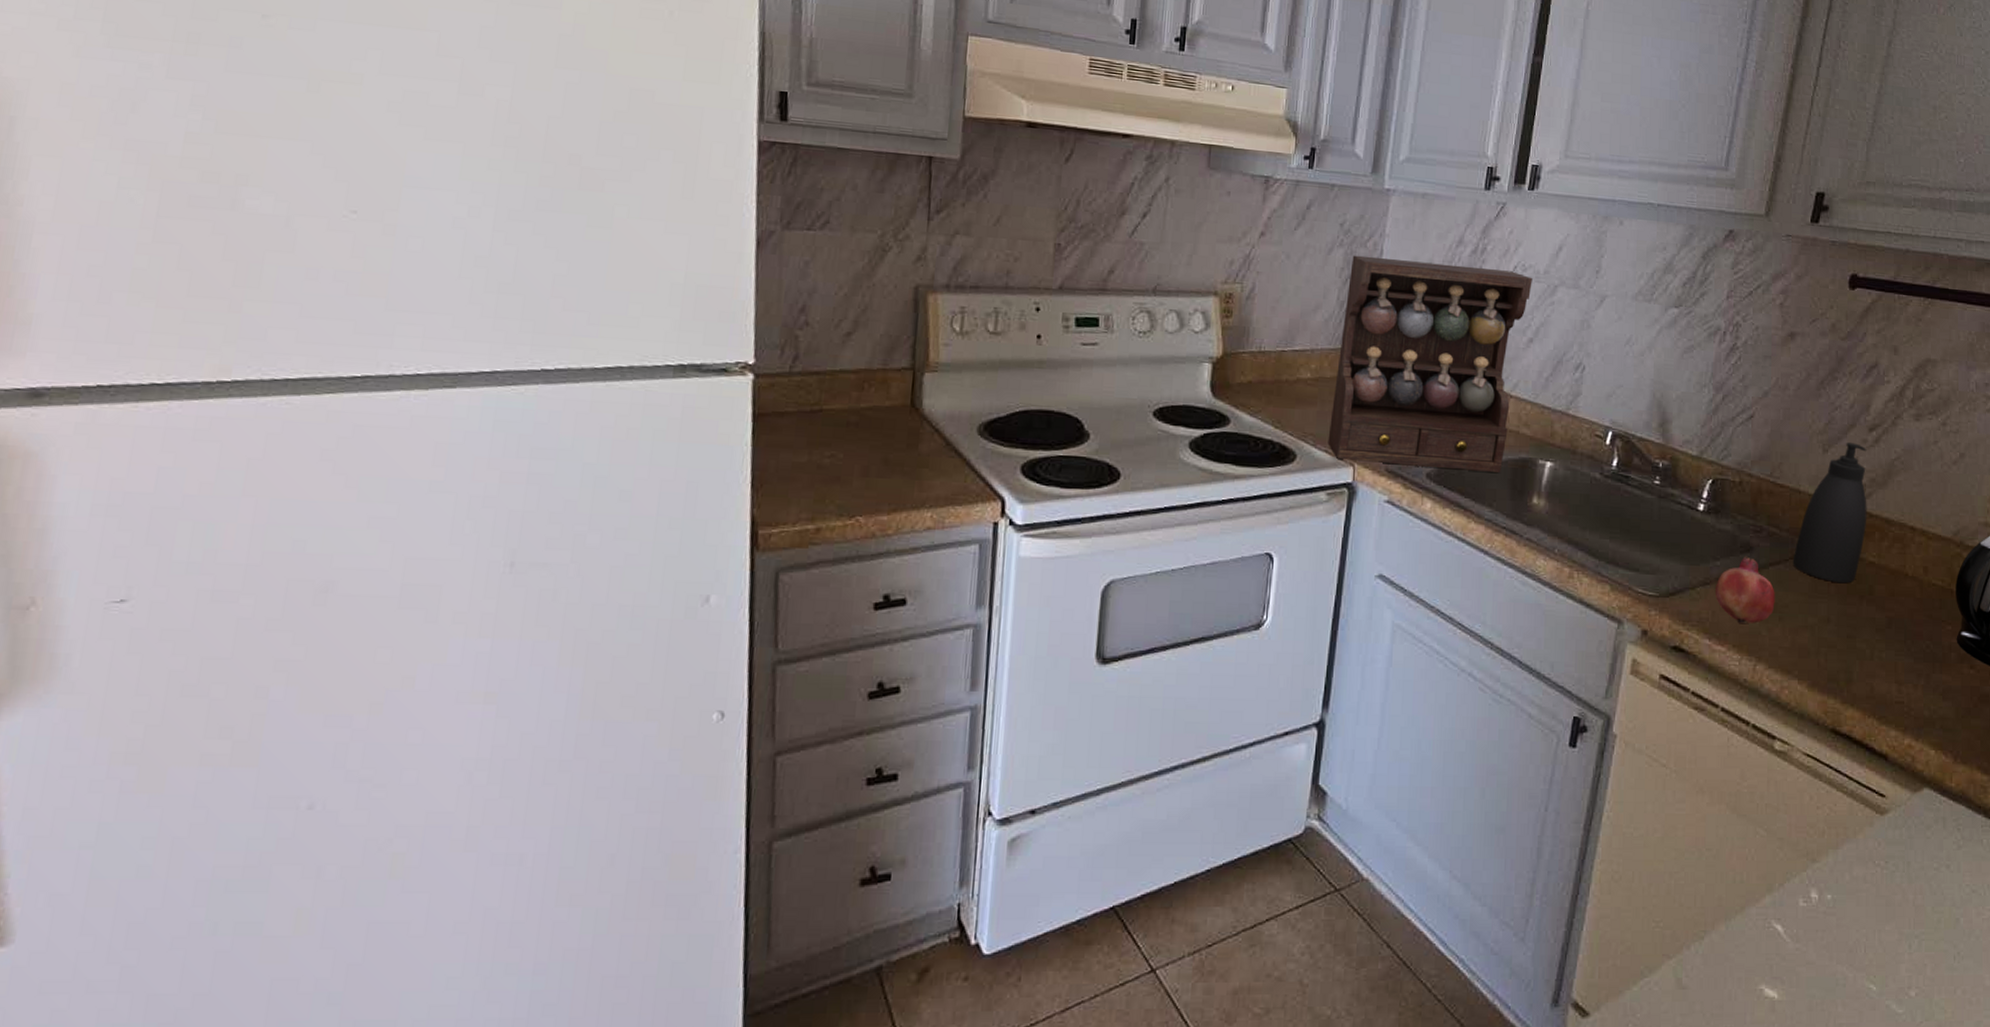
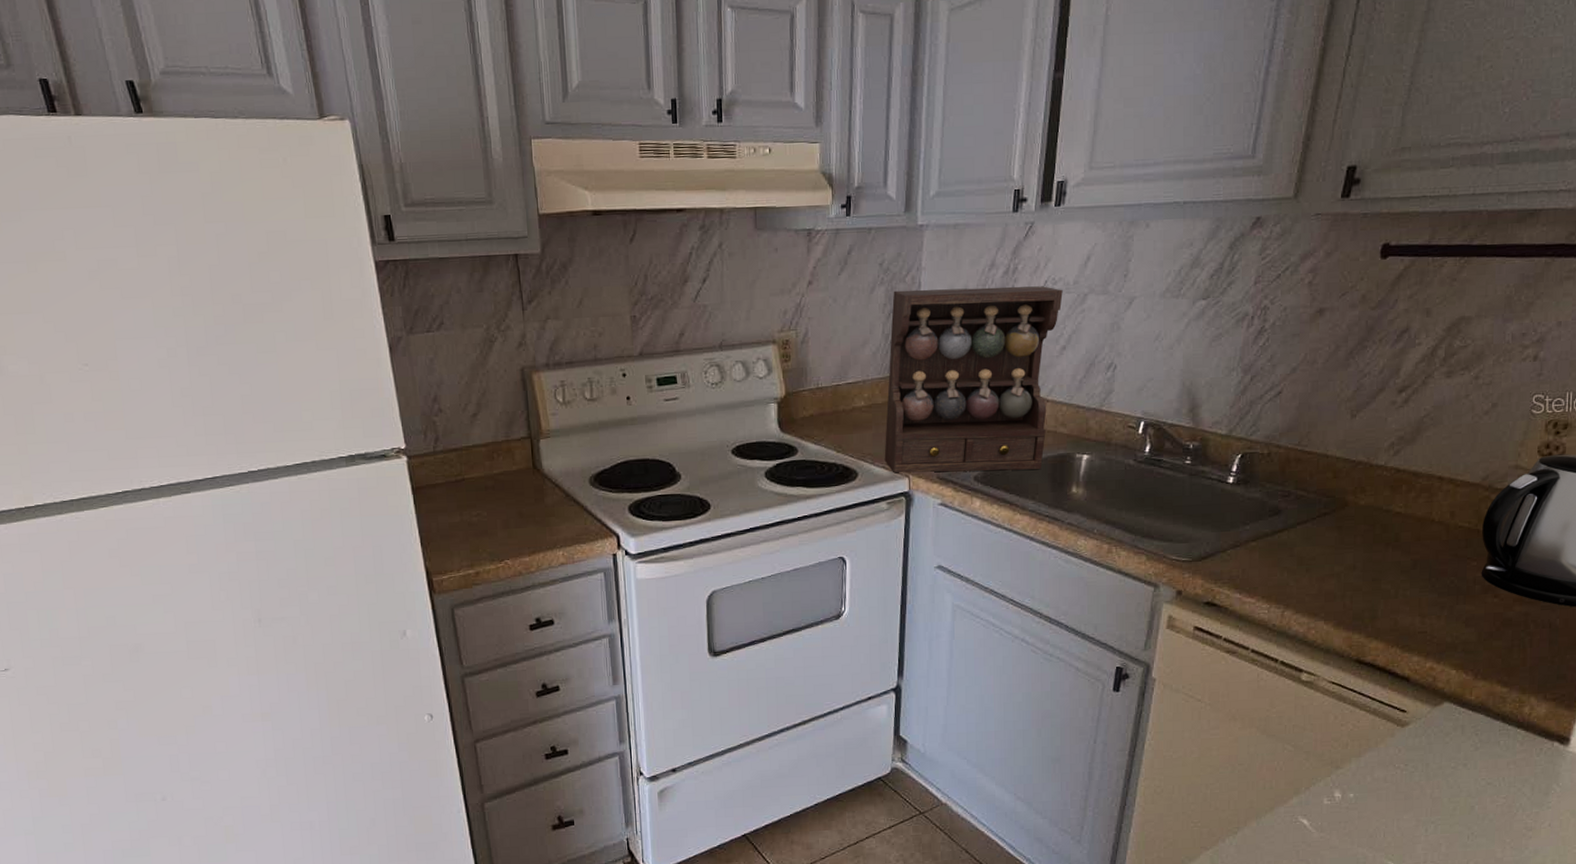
fruit: present [1714,556,1775,624] -> none [1244,518,1303,577]
soap dispenser: present [1793,441,1867,584] -> none [1320,405,1396,534]

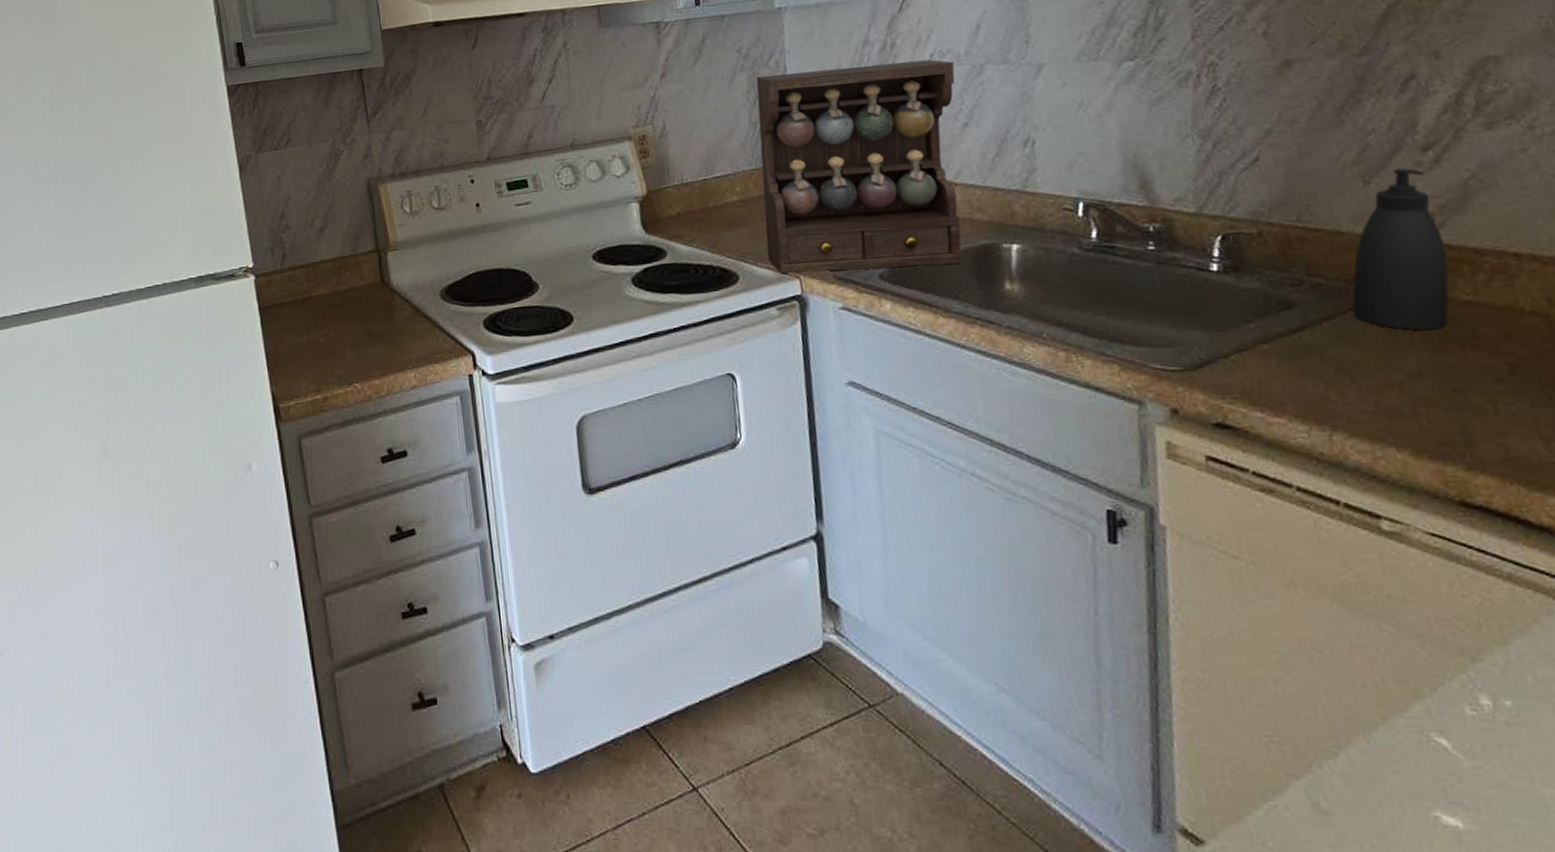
soap dispenser: none [1320,405,1396,534] -> present [1352,167,1449,331]

